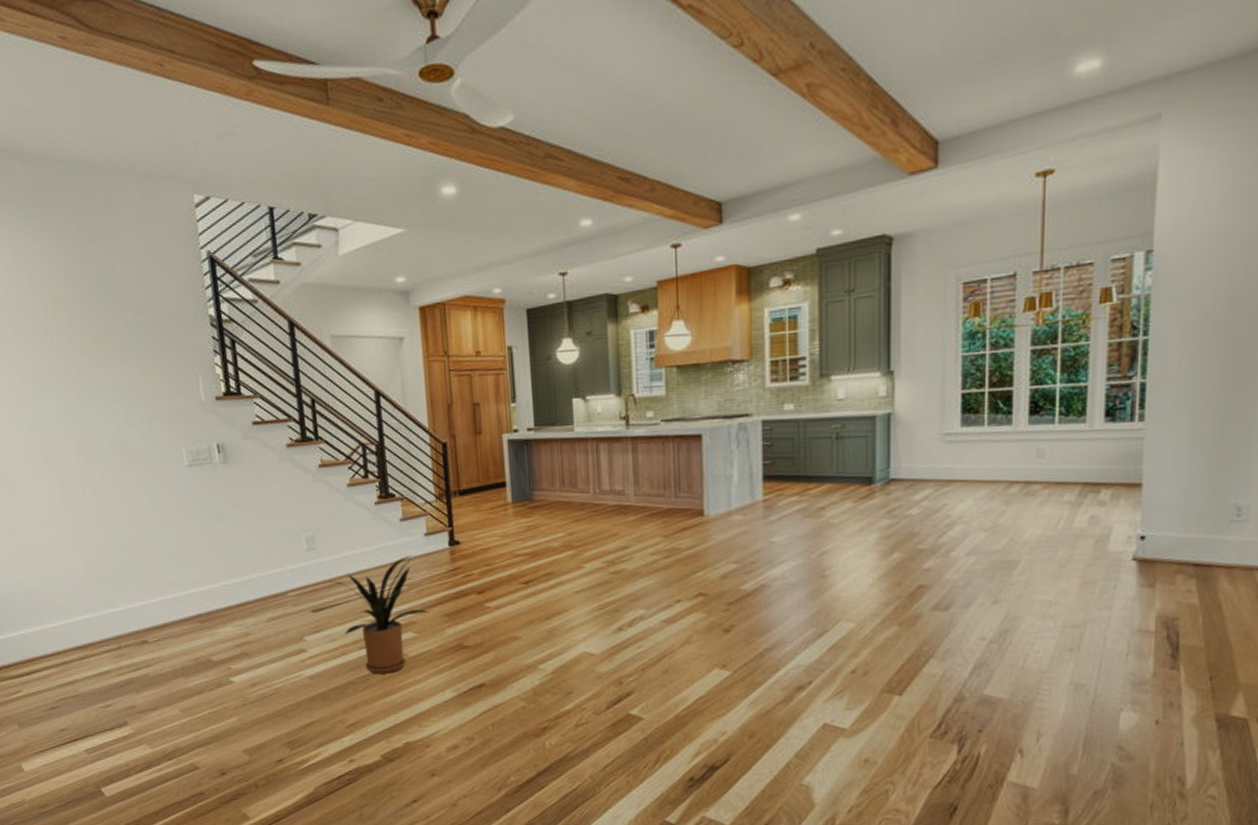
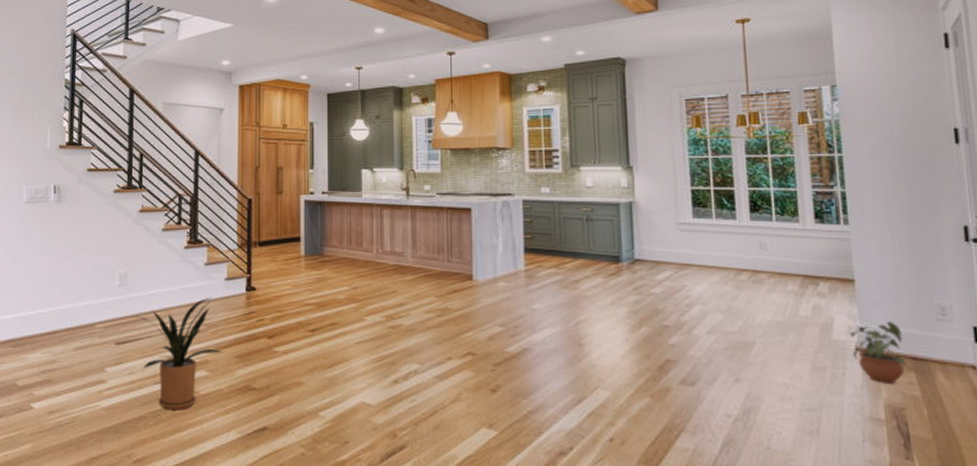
potted plant: none [1128,526,1188,594] -> present [849,321,907,384]

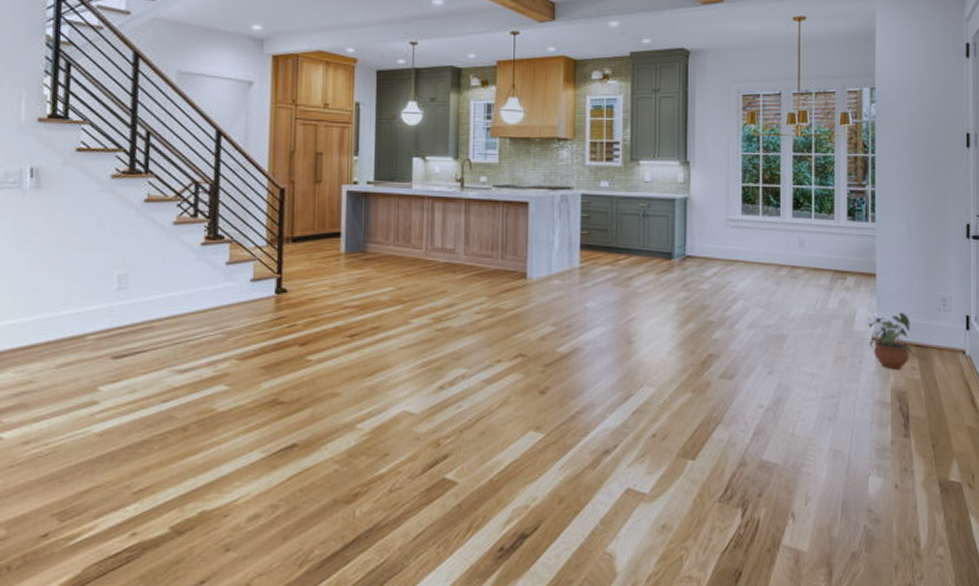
house plant: present [135,296,223,411] -> none [138,300,246,432]

